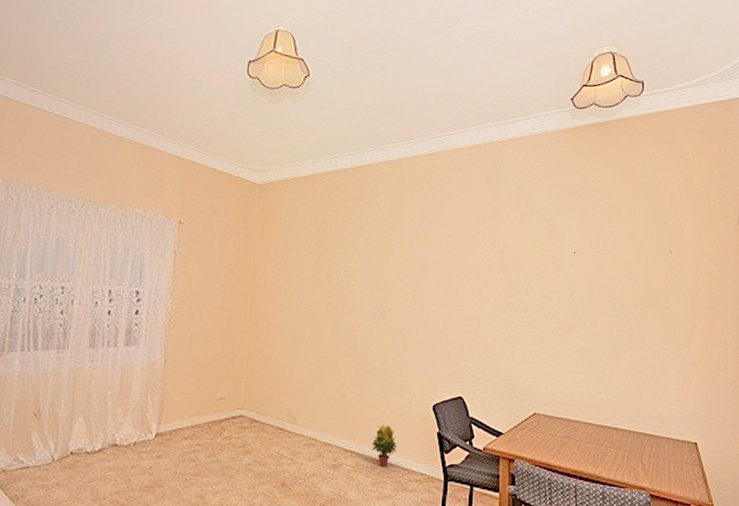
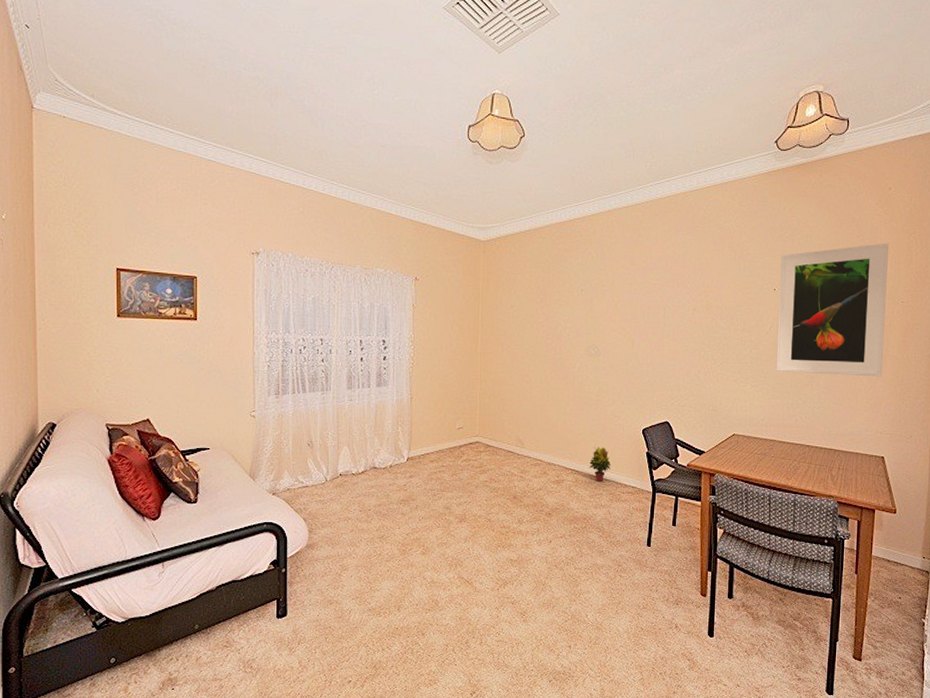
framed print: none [578,209,691,352] -> present [776,243,889,377]

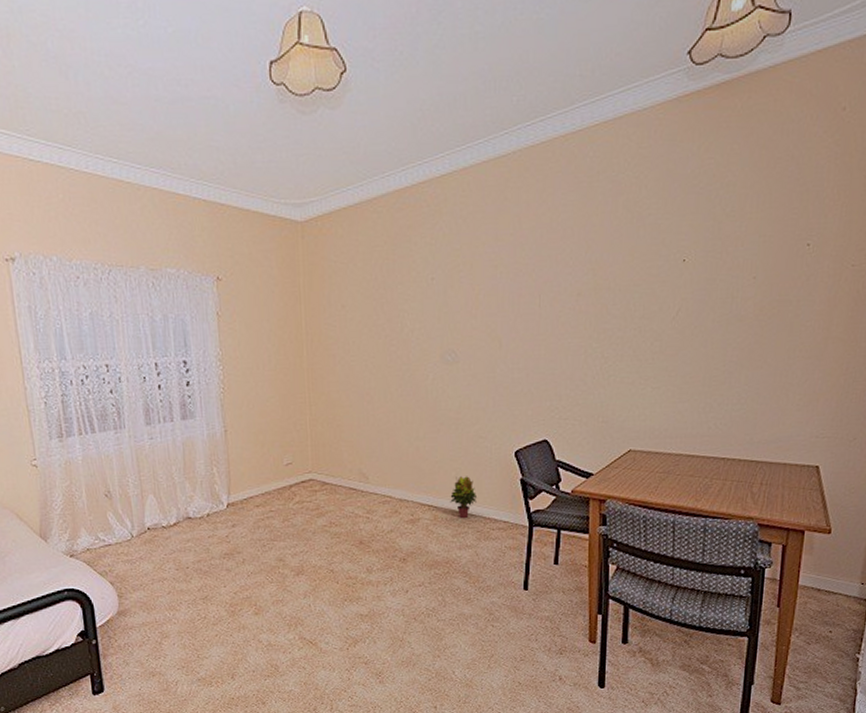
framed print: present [776,243,889,377] -> none [684,186,838,368]

